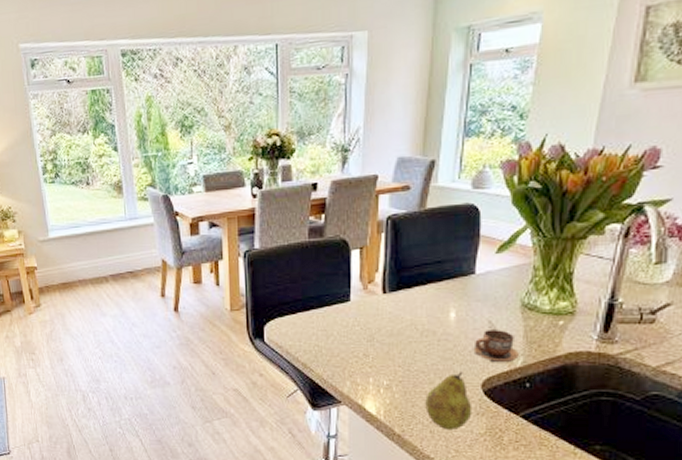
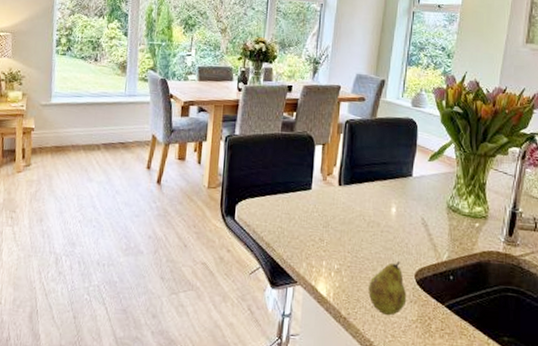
cup: present [473,330,519,363] -> none [409,226,445,257]

